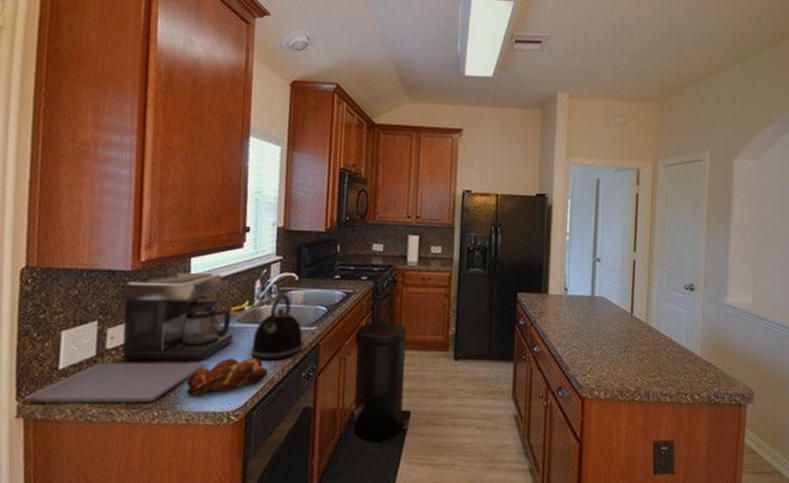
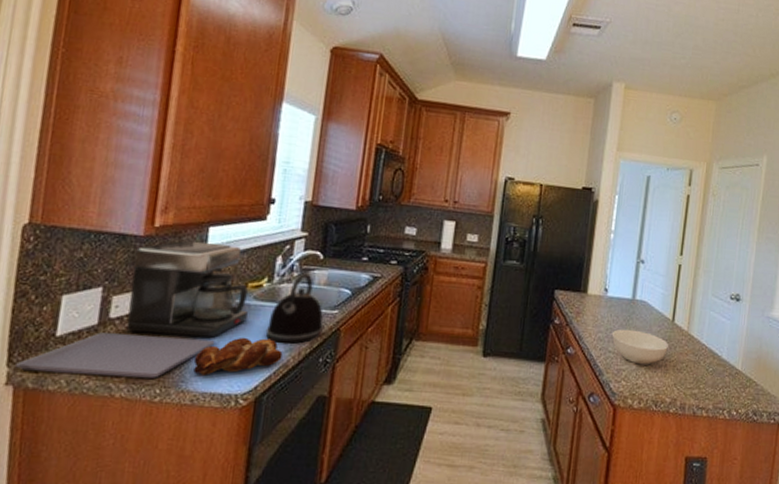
pedal bin: present [352,321,410,442] -> none [369,309,435,438]
bowl: none [574,325,629,357] -> present [611,329,668,365]

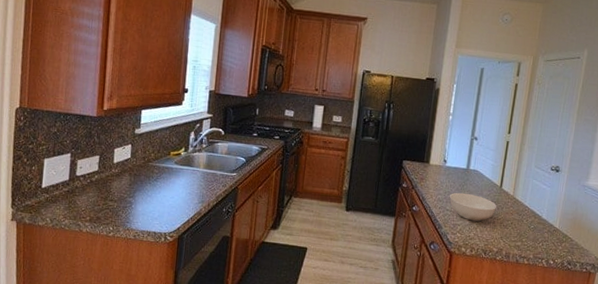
cutting board: present [15,332,215,378] -> none [17,186,149,219]
coffee maker: present [126,241,248,338] -> none [88,120,171,191]
bread loaf: present [193,337,283,375] -> none [134,191,197,219]
kettle: present [265,273,324,344] -> none [184,145,226,197]

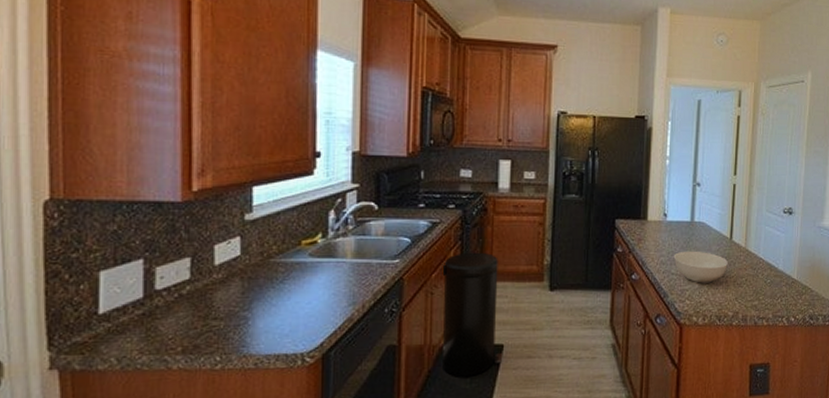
pedal bin: none [260,173,308,269] -> present [440,252,503,378]

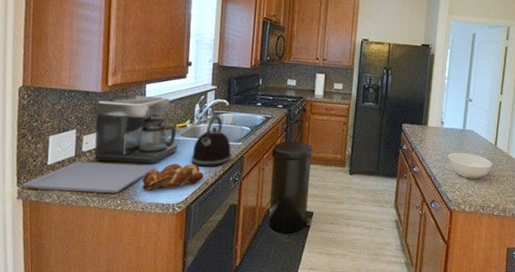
cutting board: none [58,302,273,352] -> present [23,162,156,193]
coffee maker: none [174,204,304,302] -> present [94,95,177,164]
bread loaf: none [252,294,346,338] -> present [142,163,204,191]
kettle: none [325,225,386,297] -> present [191,116,232,167]

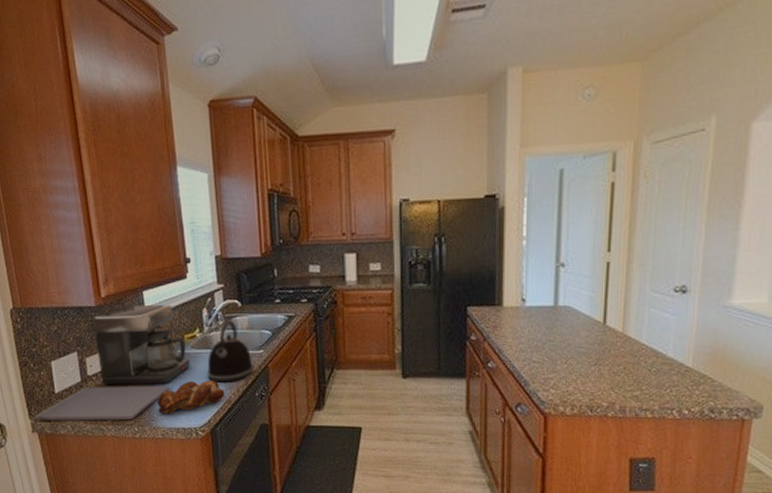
pedal bin: present [268,141,313,234] -> none [299,342,362,455]
bowl: present [447,152,492,179] -> none [534,337,601,372]

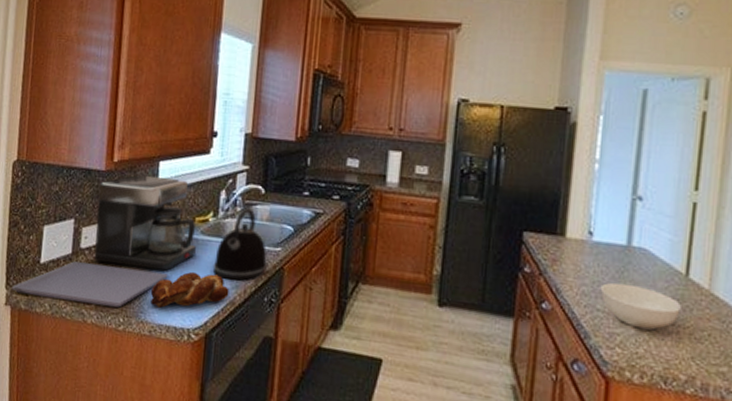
bowl: none [534,337,601,372] -> present [600,282,681,331]

